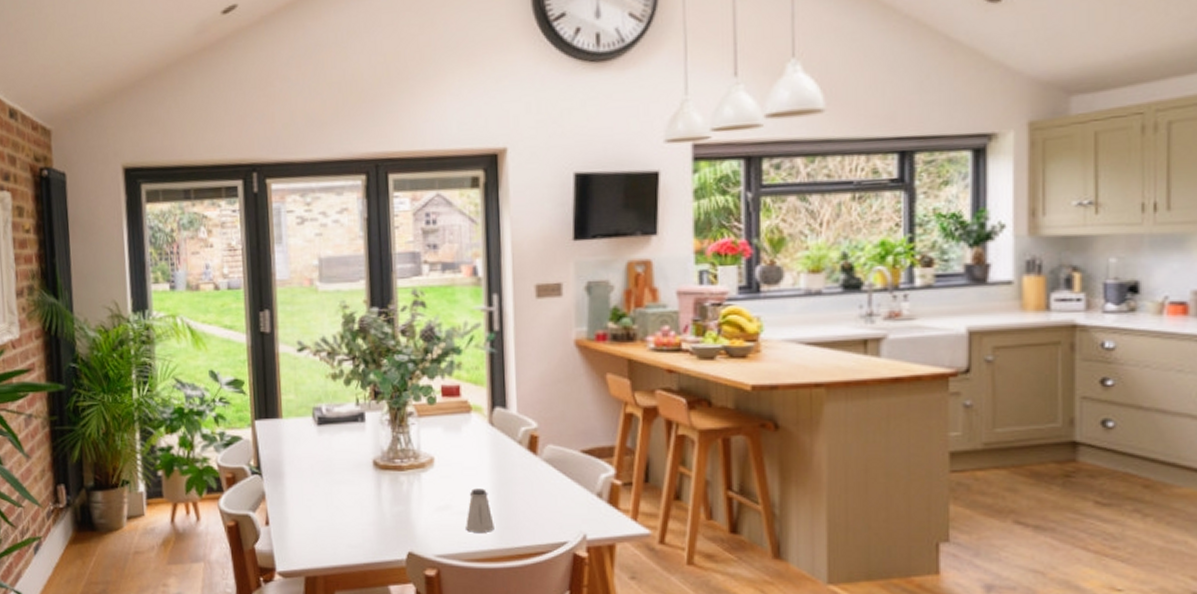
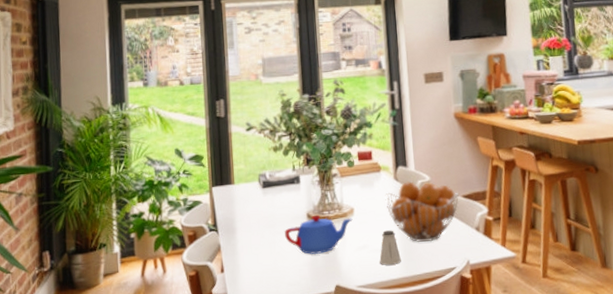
teapot: none [345,463,432,513] -> present [285,215,353,255]
fruit basket: none [476,428,577,508] -> present [385,181,460,242]

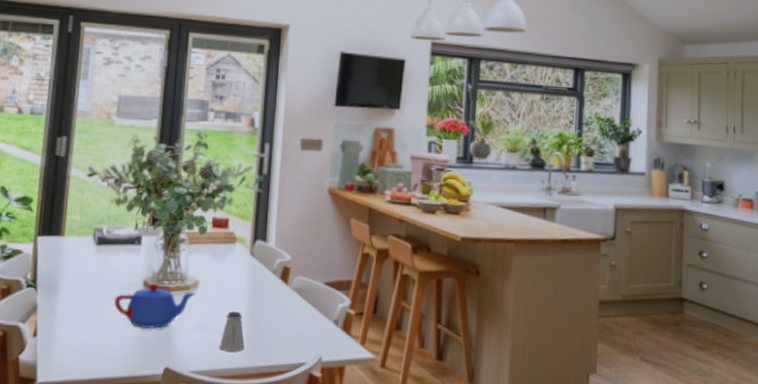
fruit basket: present [385,181,460,242] -> none [236,259,322,331]

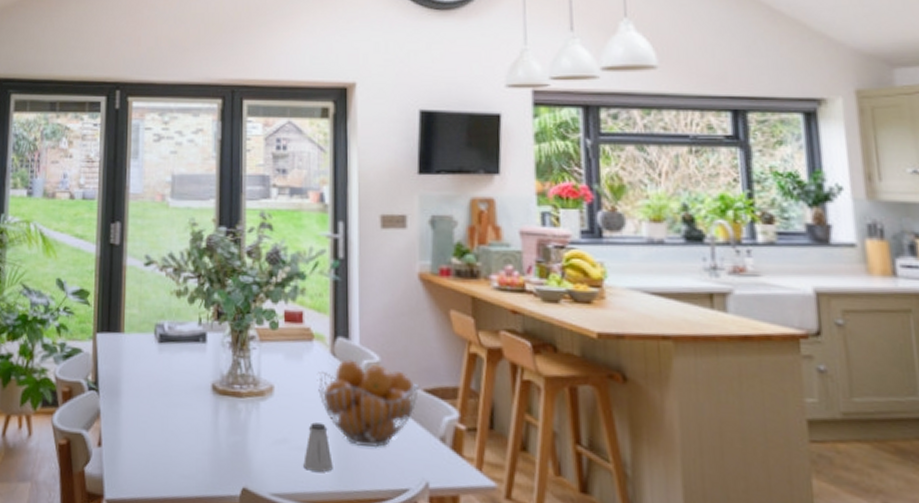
teapot: present [114,283,196,330] -> none [182,387,271,442]
fruit basket: none [236,259,322,331] -> present [317,359,420,448]

